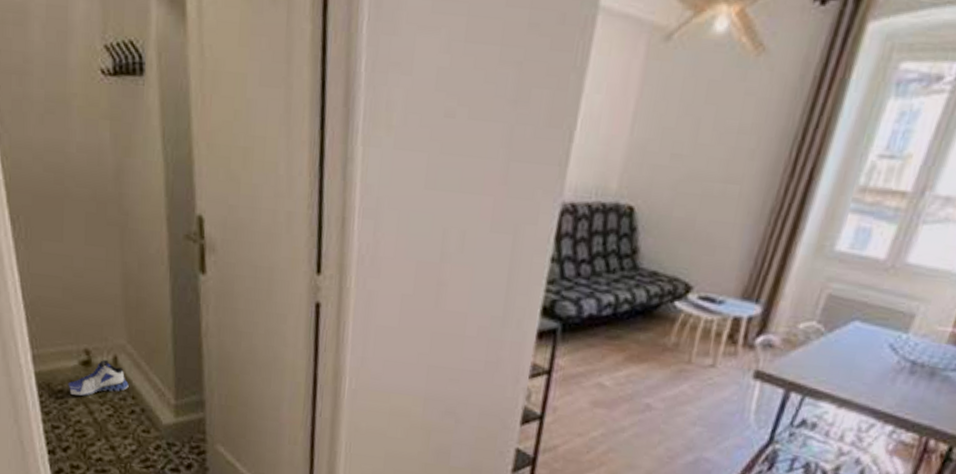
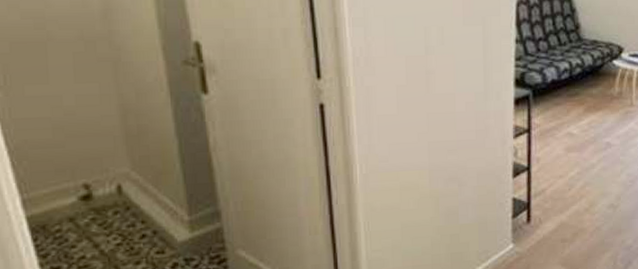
sneaker: present [68,359,129,396] -> none [66,190,137,232]

